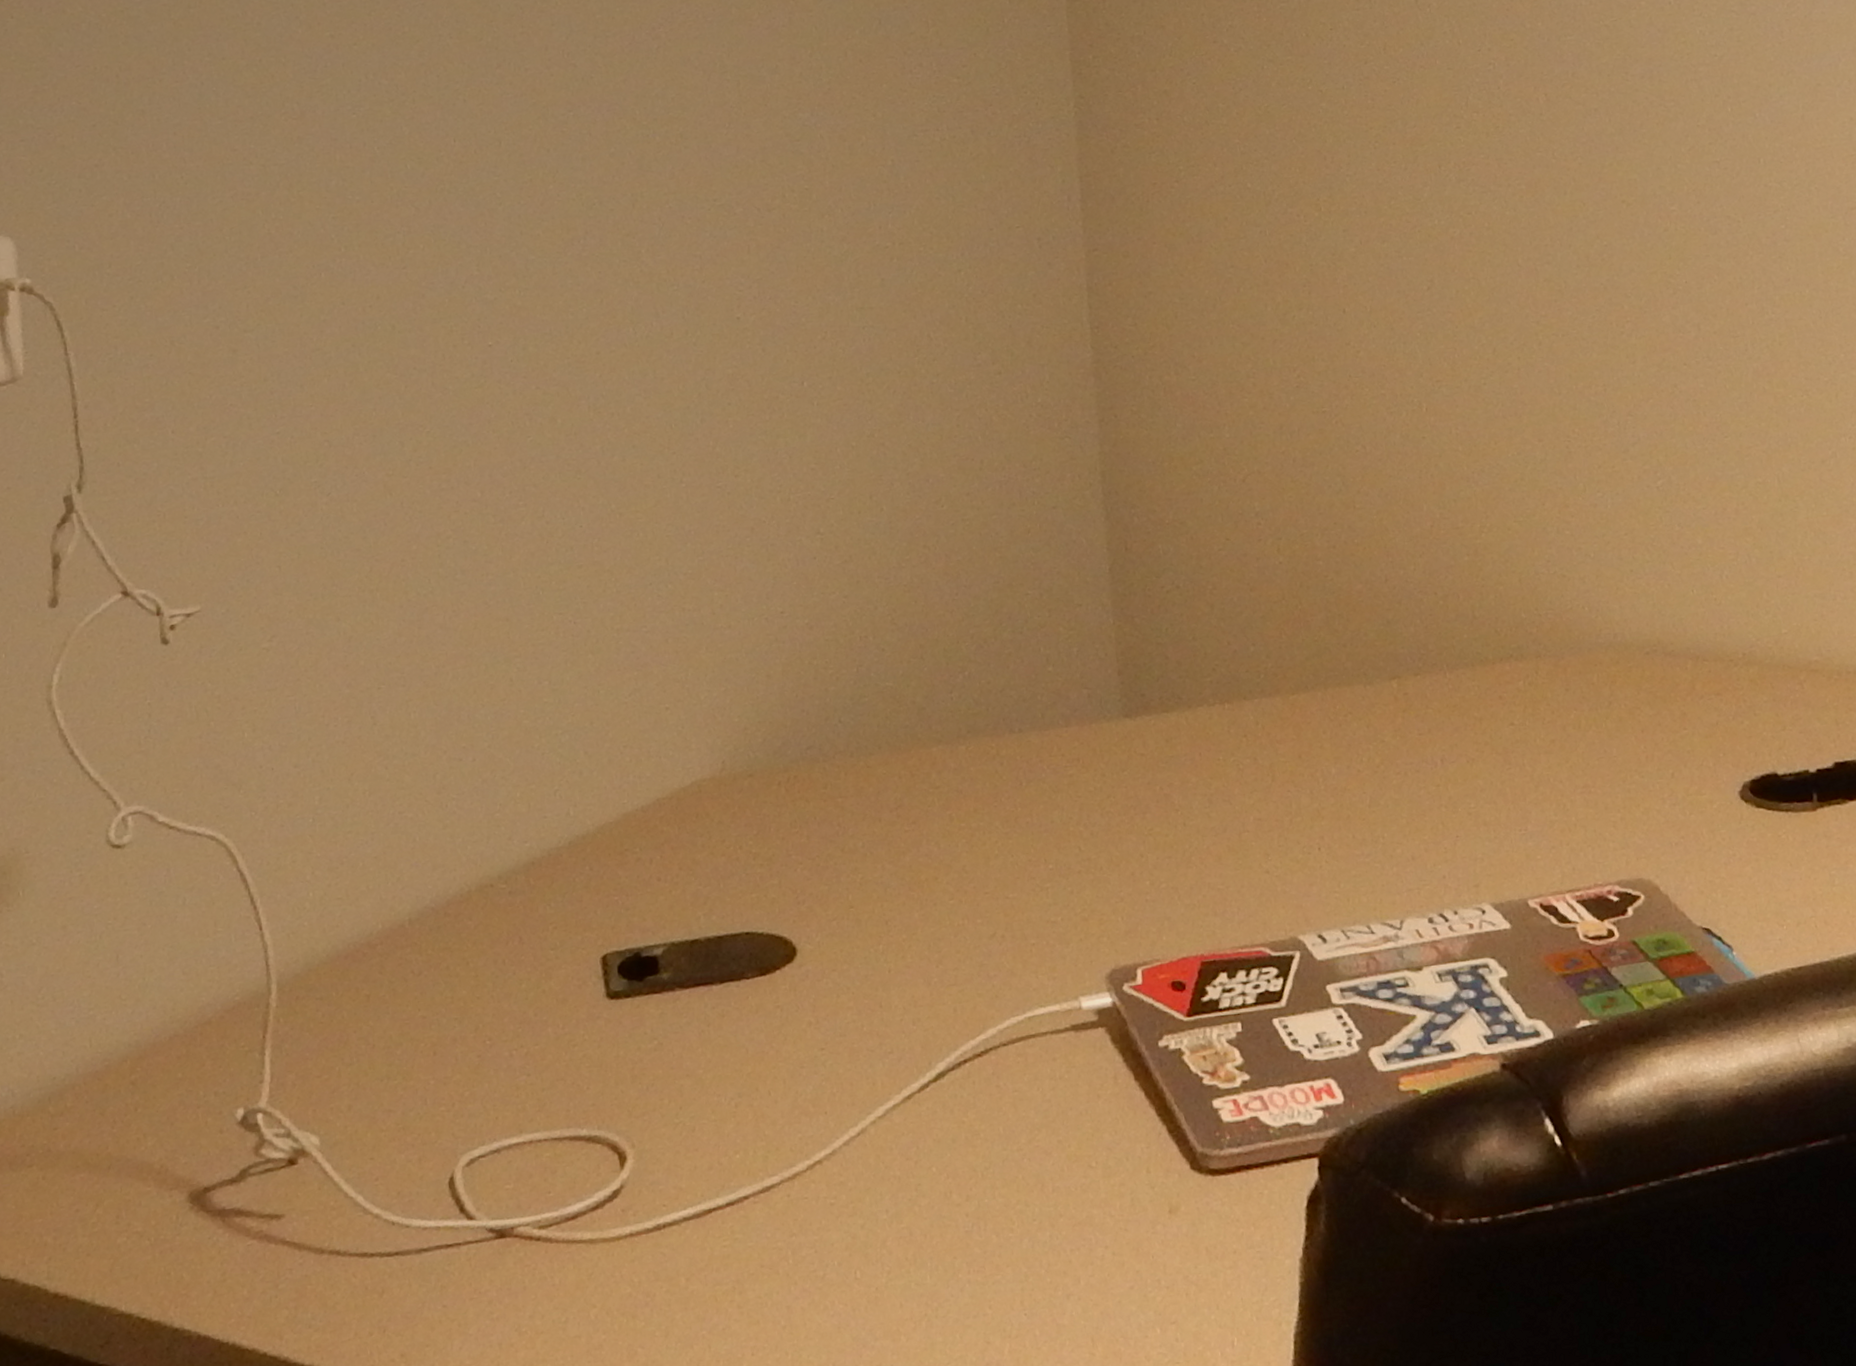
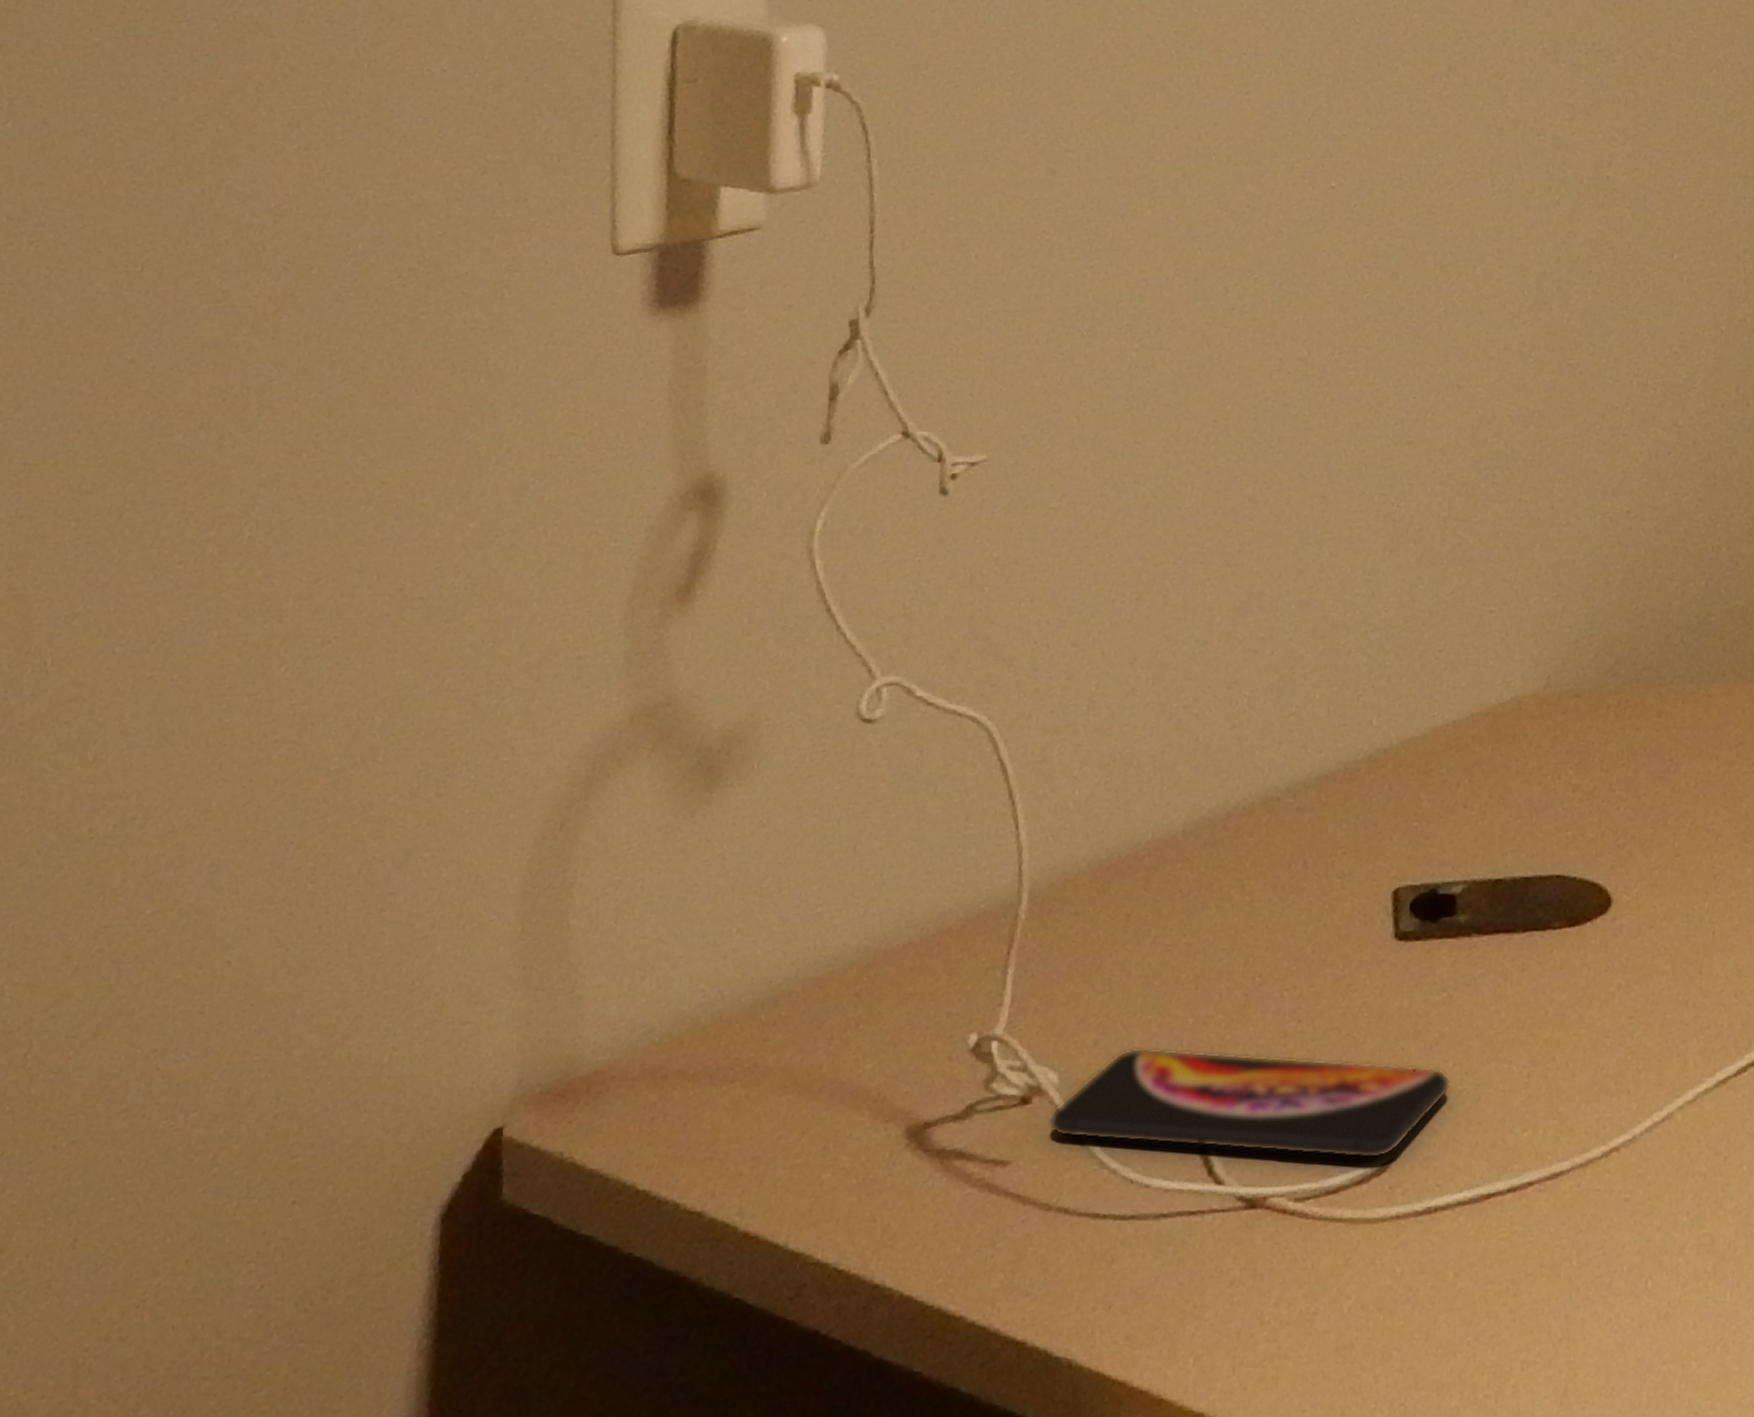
smartphone: none [314,1105,669,1191] -> present [1049,1048,1452,1160]

